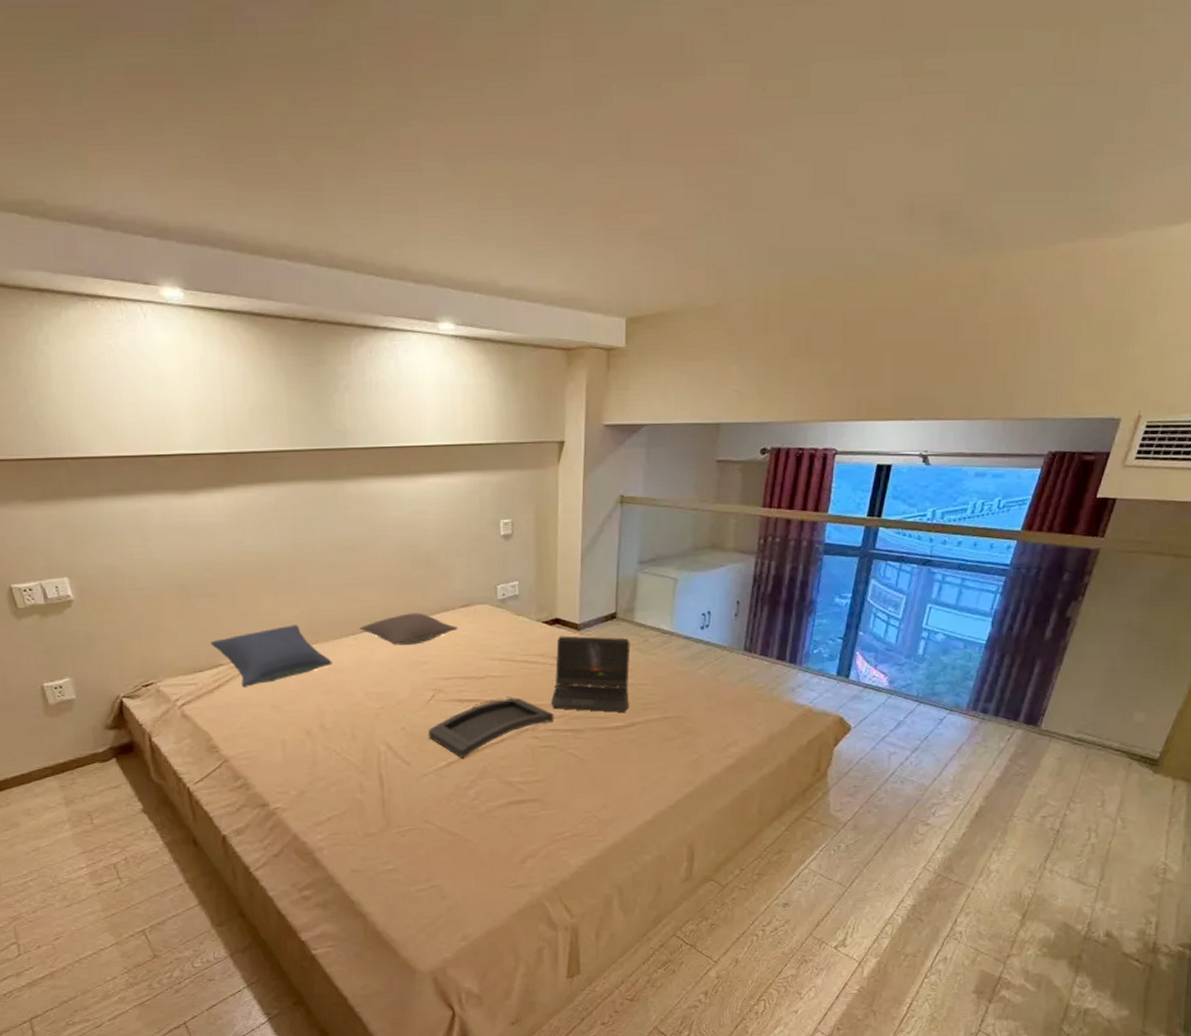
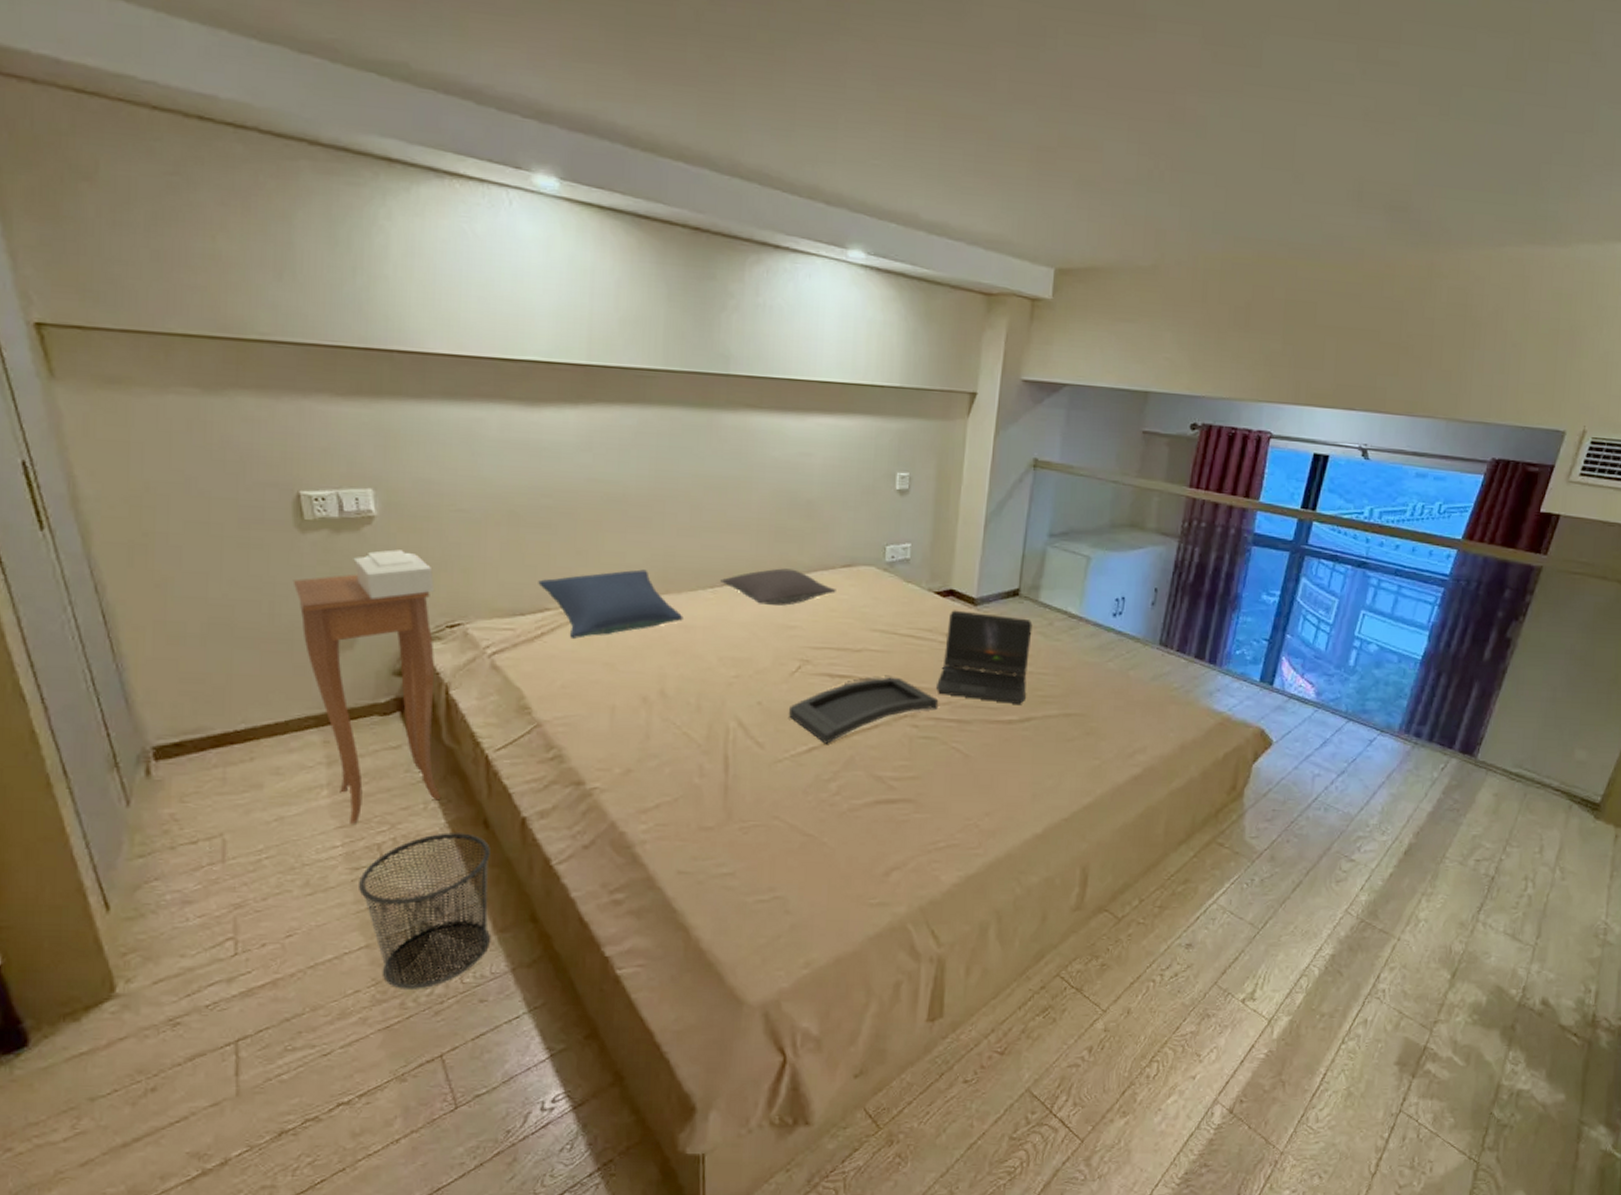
side table: none [17,649,156,850] -> present [292,574,440,824]
tissue box: none [61,626,128,669] -> present [353,549,434,600]
waste bin: none [103,851,210,974] -> present [359,832,490,989]

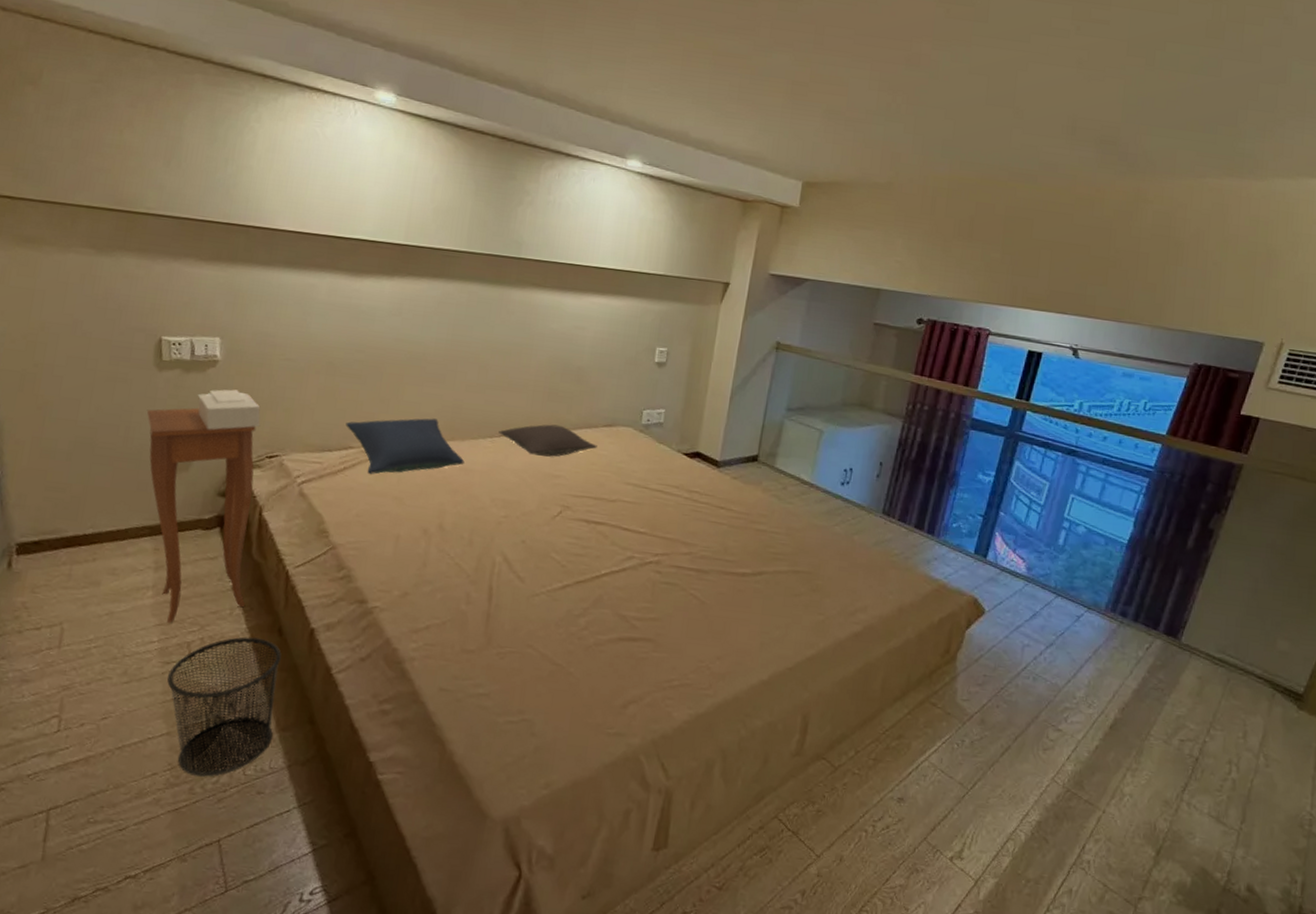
tray: present [789,677,939,744] -> none [548,526,681,583]
laptop computer: present [937,610,1033,704] -> none [680,470,768,559]

